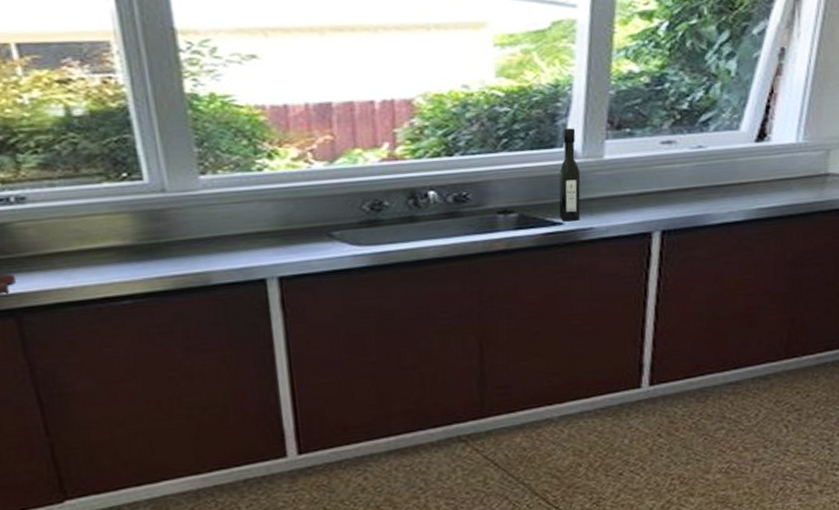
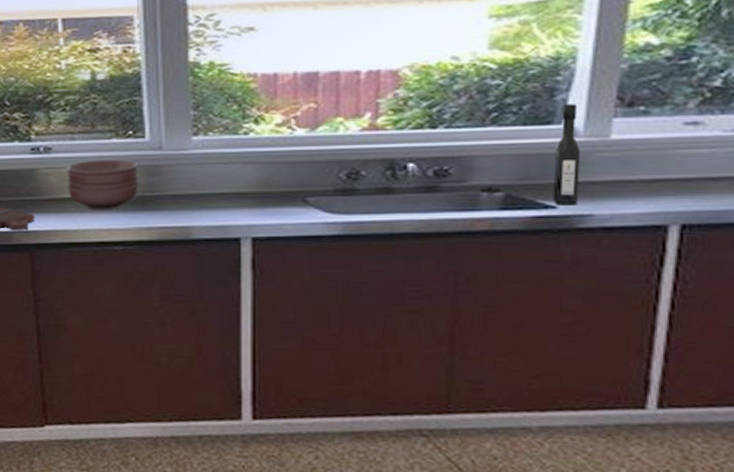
bowl: none [47,205,143,263] -> present [66,159,139,210]

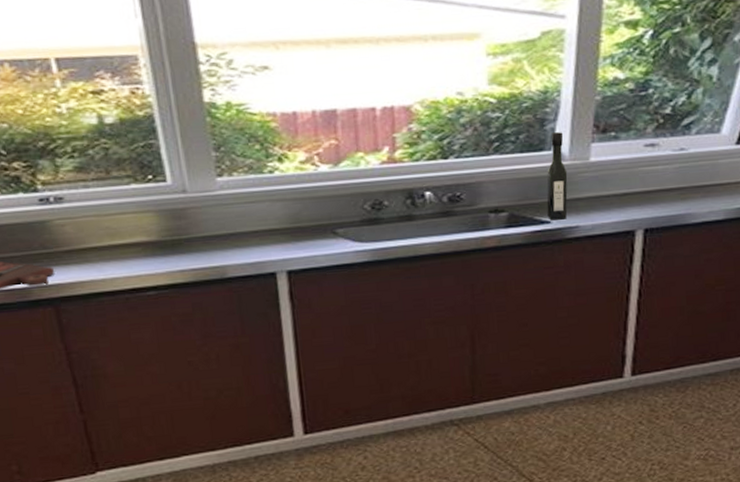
bowl: present [66,159,139,210] -> none [82,204,166,257]

